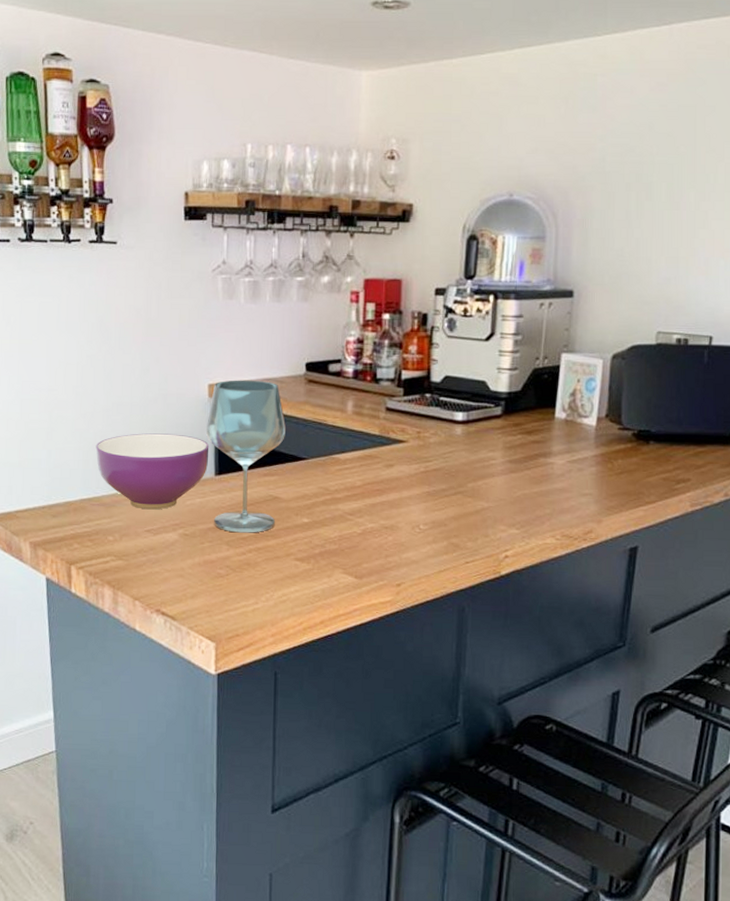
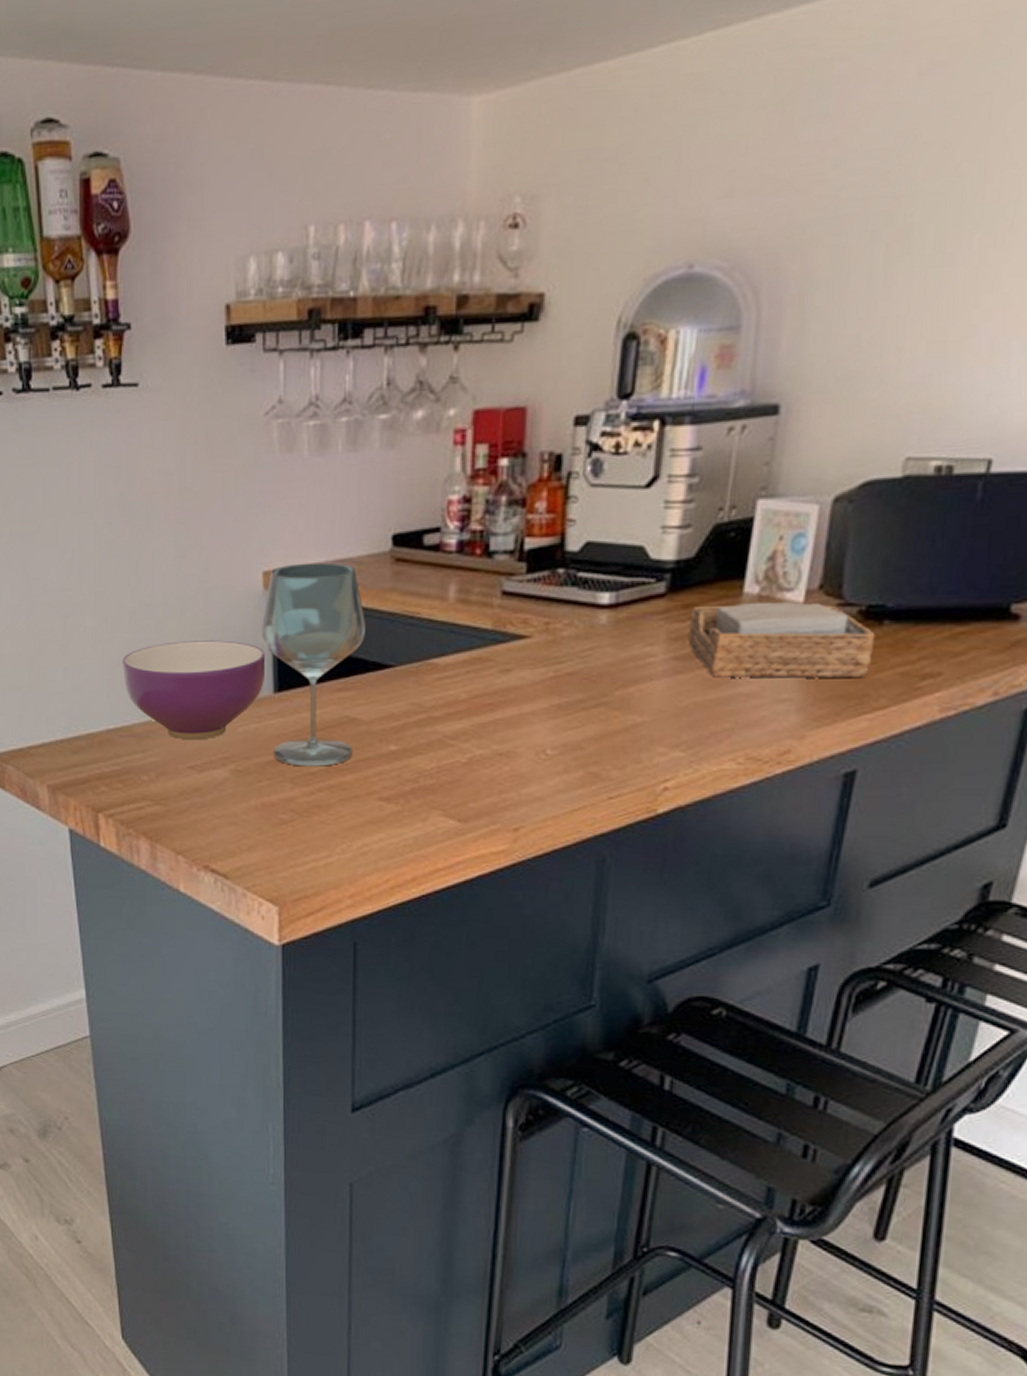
napkin holder: none [518,424,645,481] -> present [688,601,876,679]

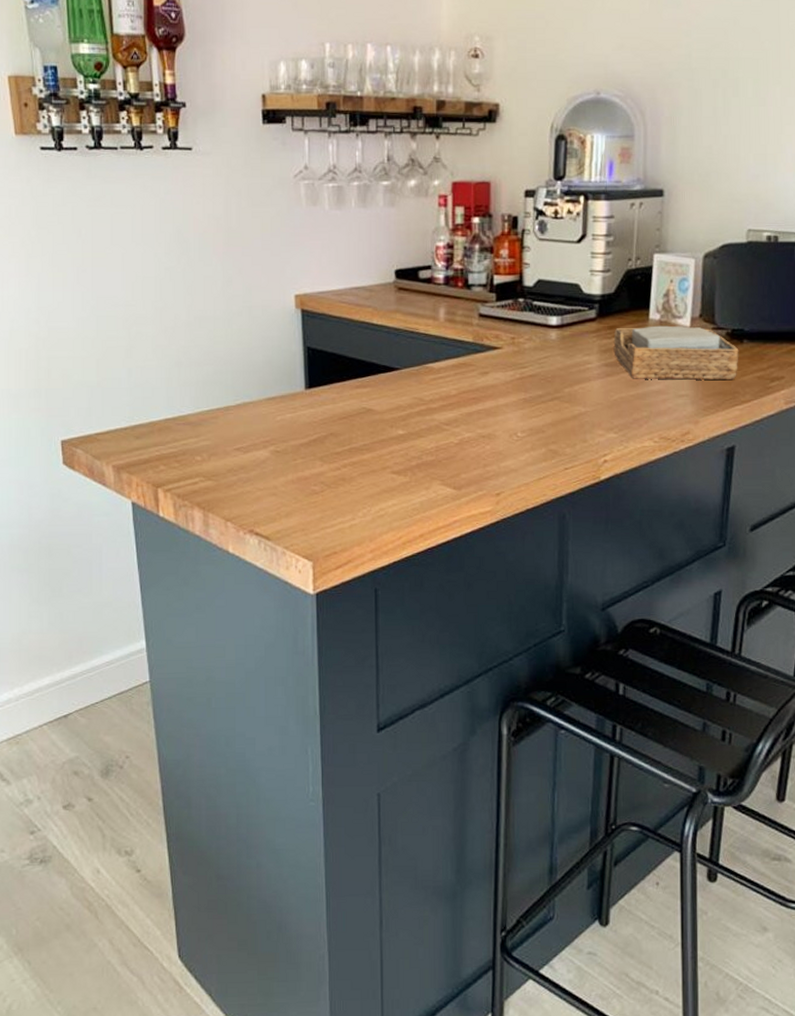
bowl: present [122,640,266,740] -> none [178,347,298,427]
wine glass: present [260,562,367,767] -> none [293,289,378,448]

